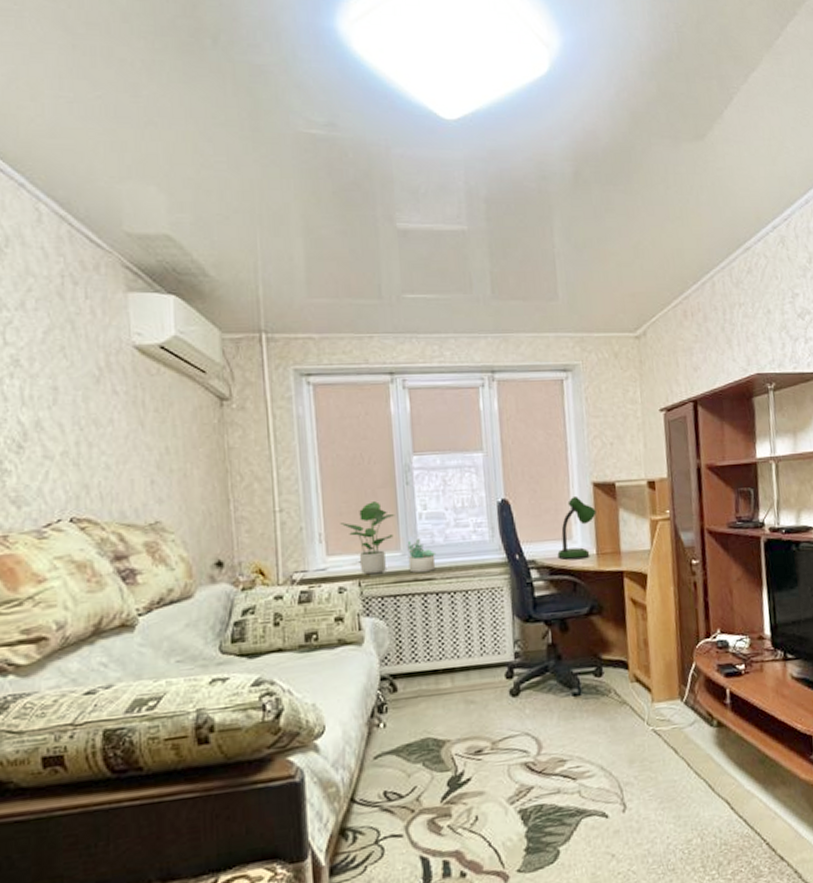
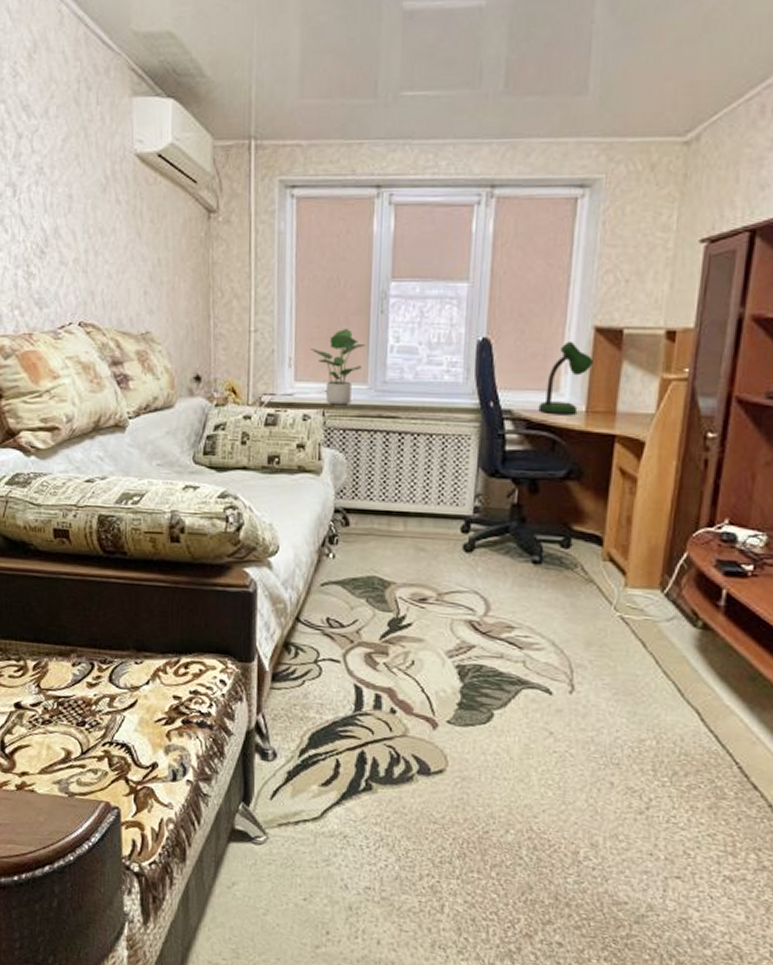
succulent plant: present [407,539,437,573] -> none [374,373,404,409]

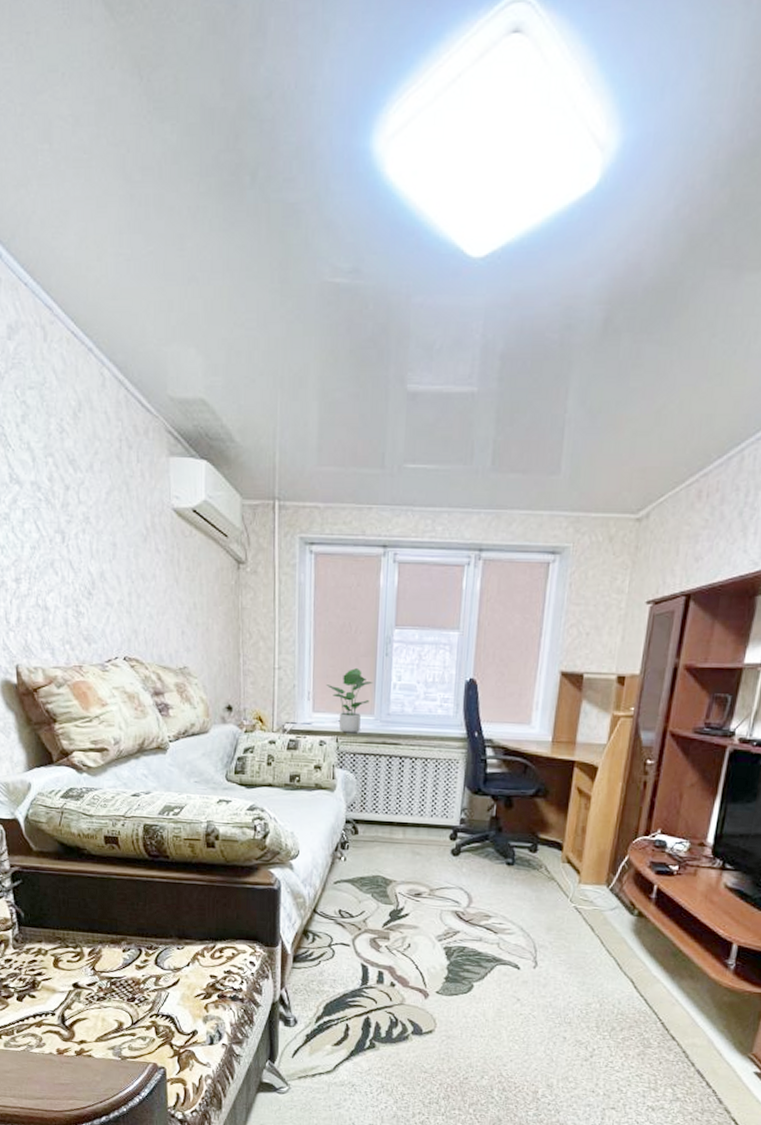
desk lamp: present [538,340,594,416] -> none [514,682,559,745]

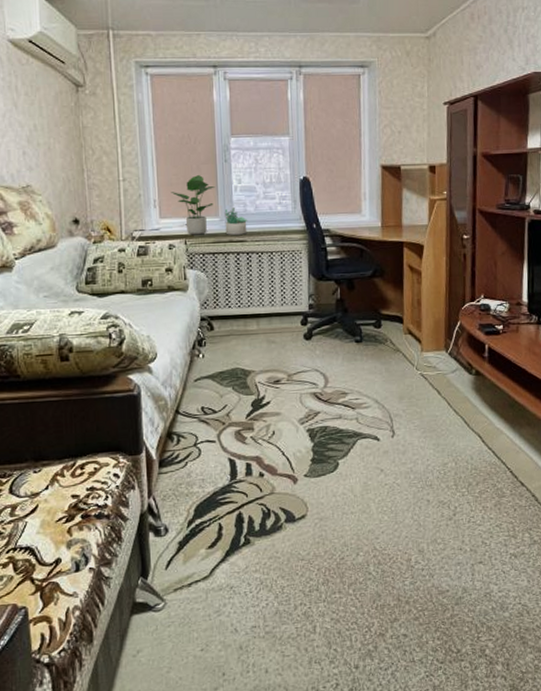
succulent plant: none [379,707,405,737] -> present [224,208,248,235]

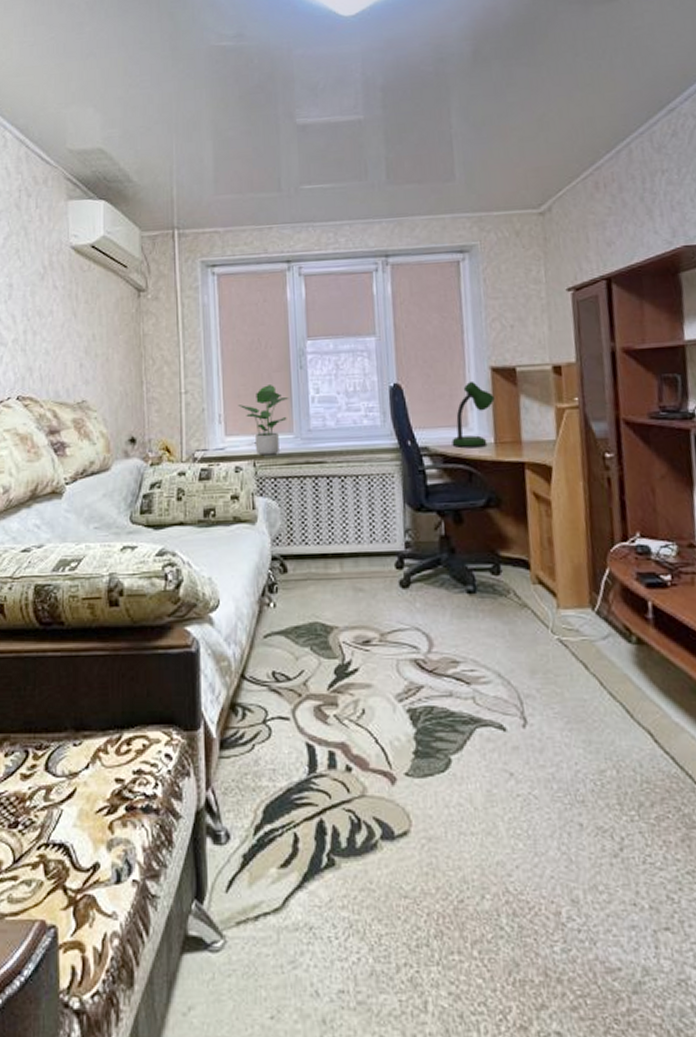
succulent plant: present [224,208,248,235] -> none [300,422,328,455]
desk lamp: none [348,176,383,231] -> present [452,381,495,449]

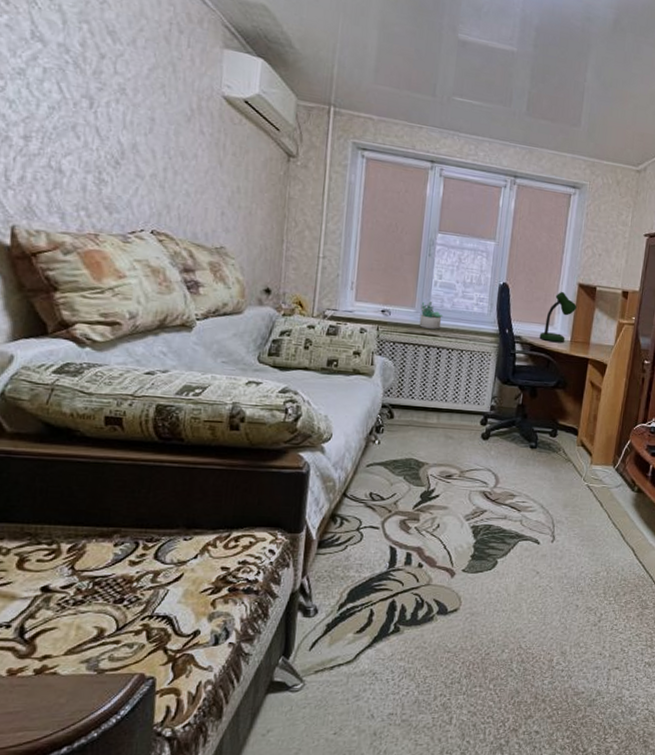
potted plant: present [238,385,289,456] -> none [370,264,416,324]
succulent plant: none [300,422,328,455] -> present [419,302,443,329]

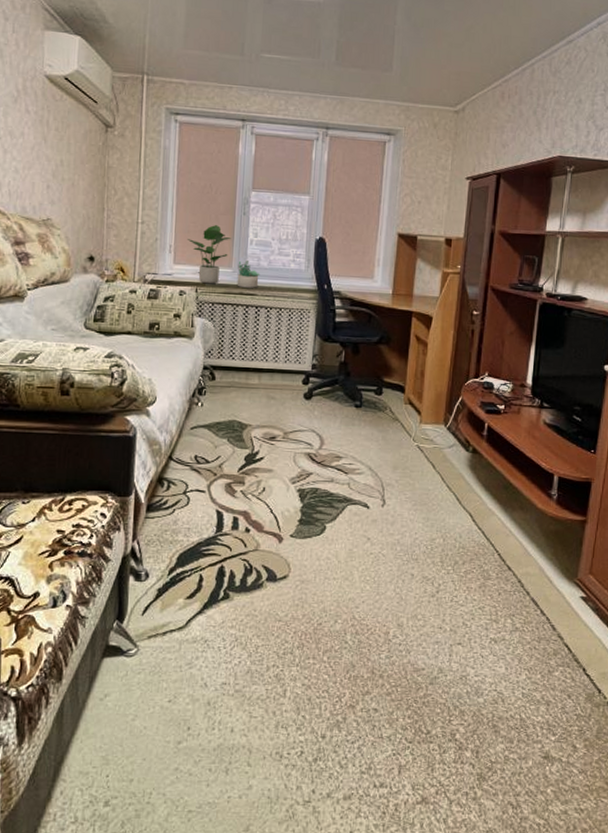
potted plant: none [370,264,416,324] -> present [187,225,232,284]
desk lamp: present [539,291,577,343] -> none [359,242,397,297]

